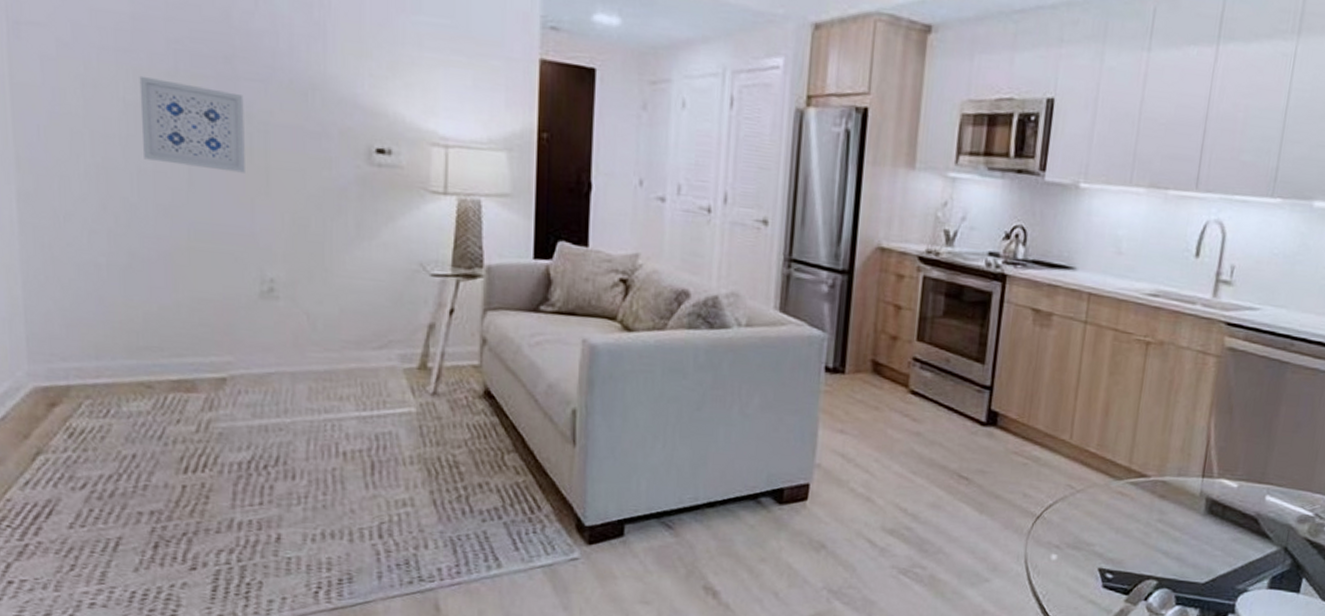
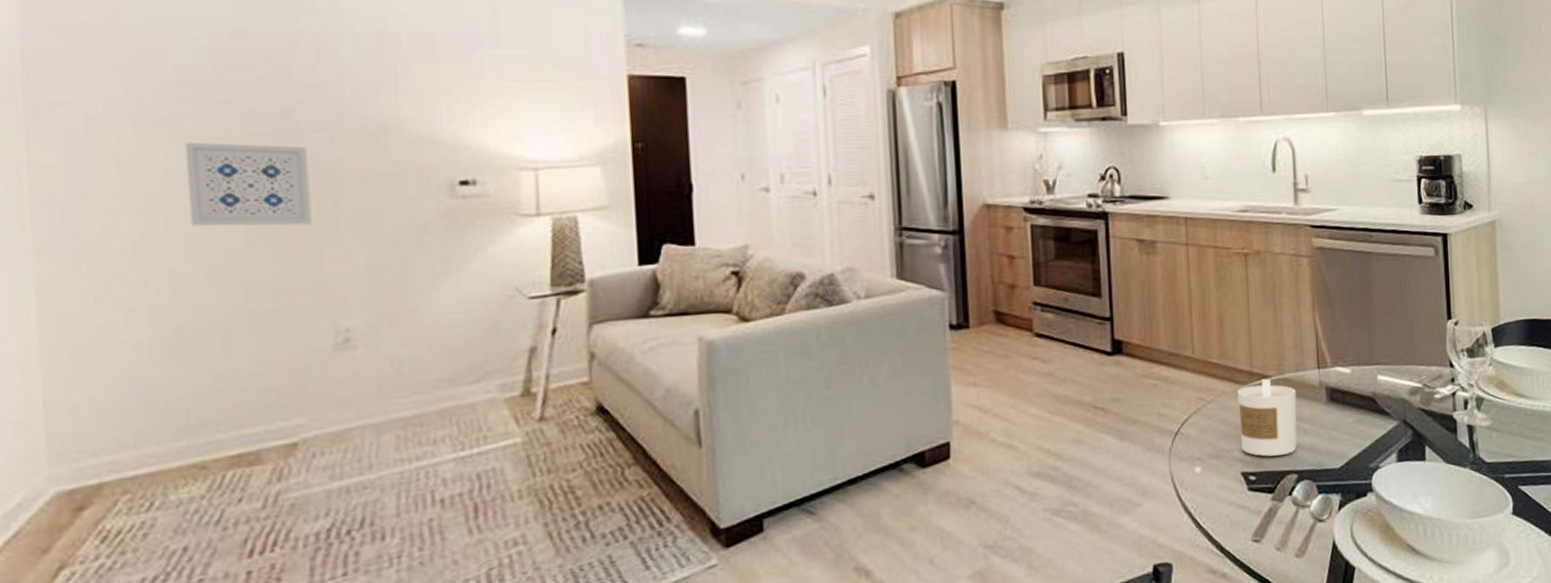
candle: none [1104,477,1174,559] -> present [1237,378,1297,457]

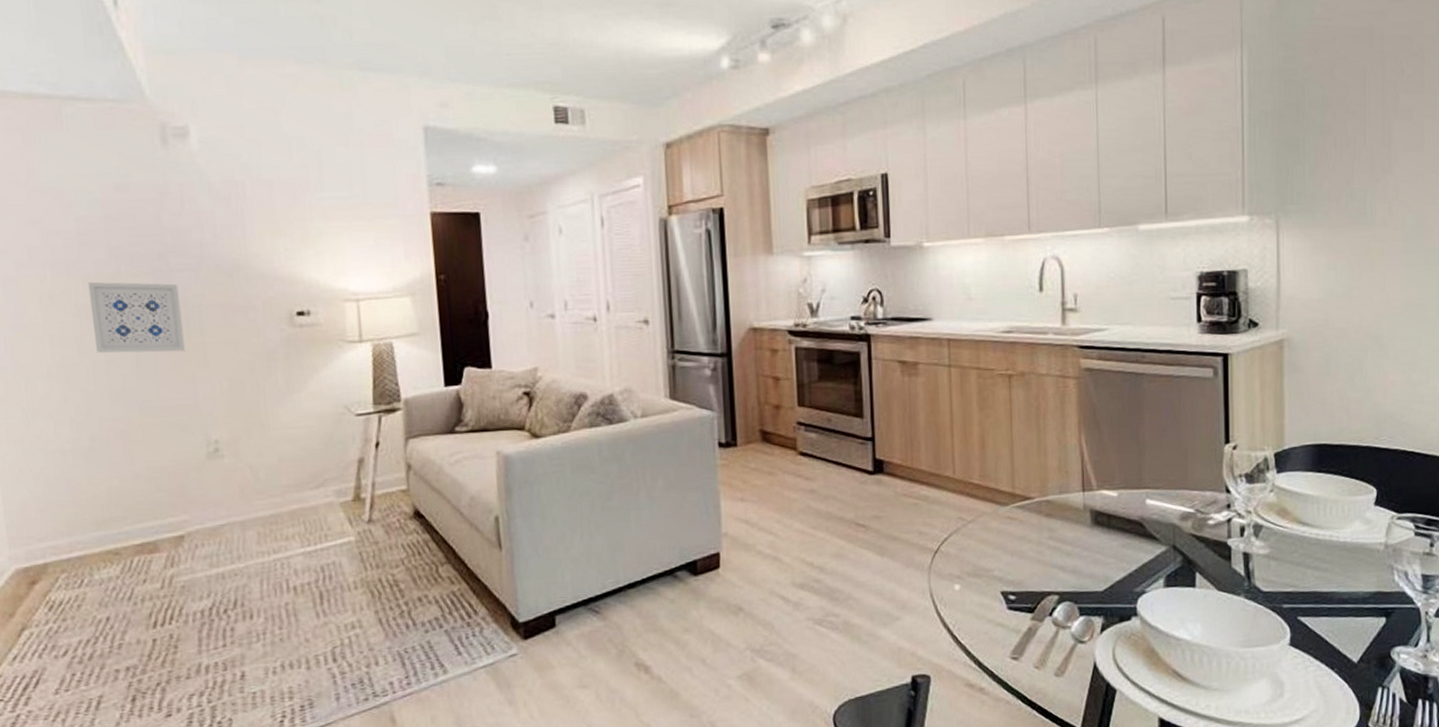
candle: present [1237,378,1297,457] -> none [998,500,1060,577]

